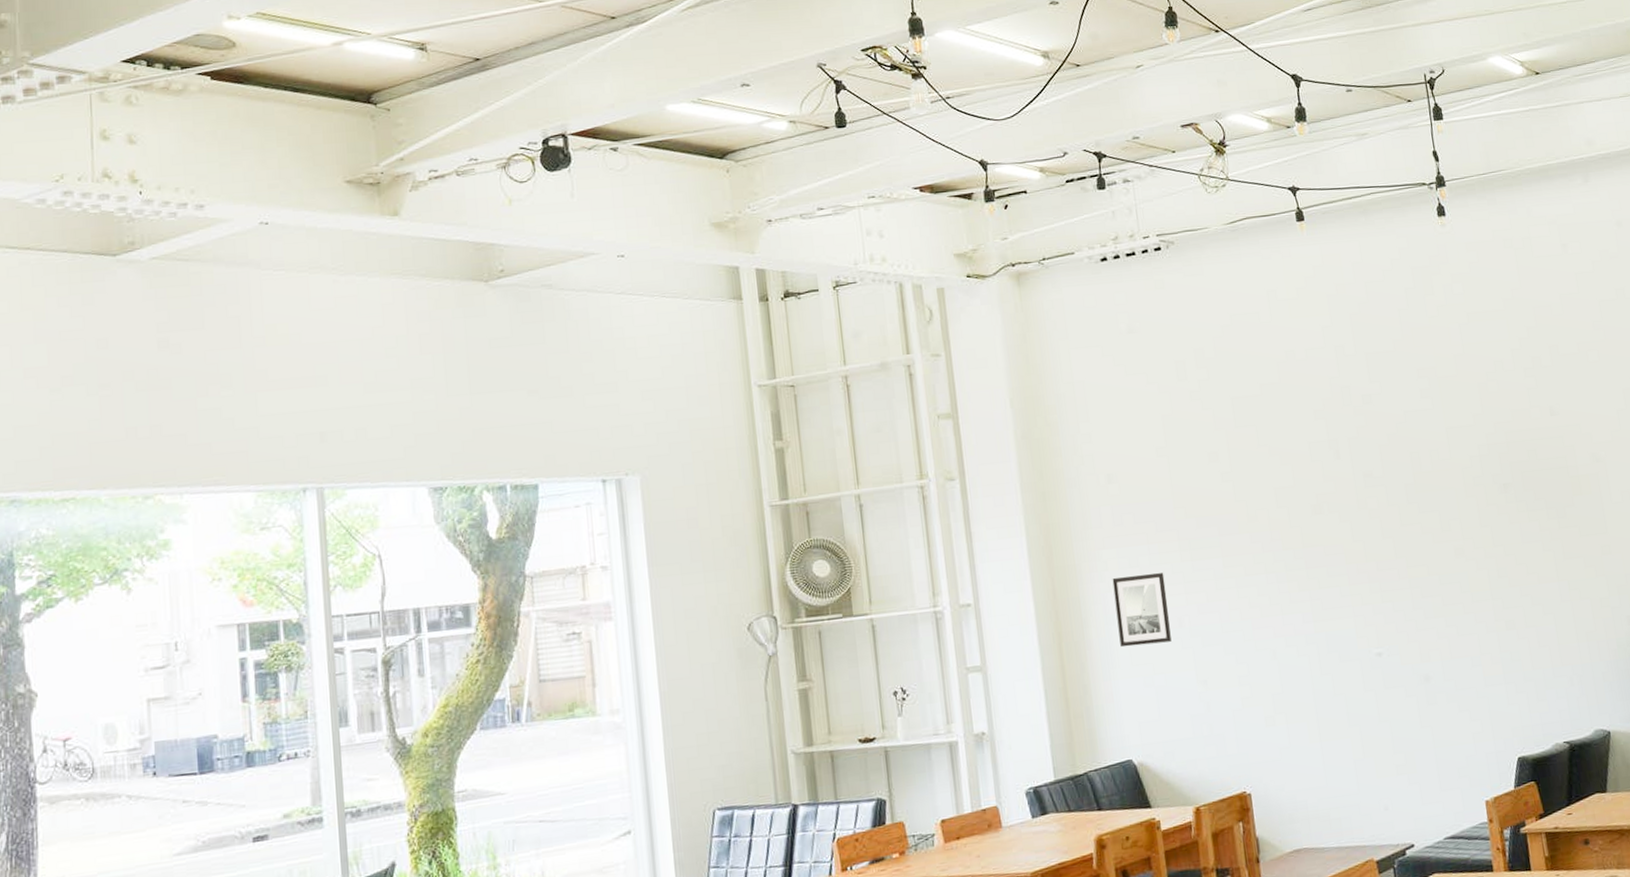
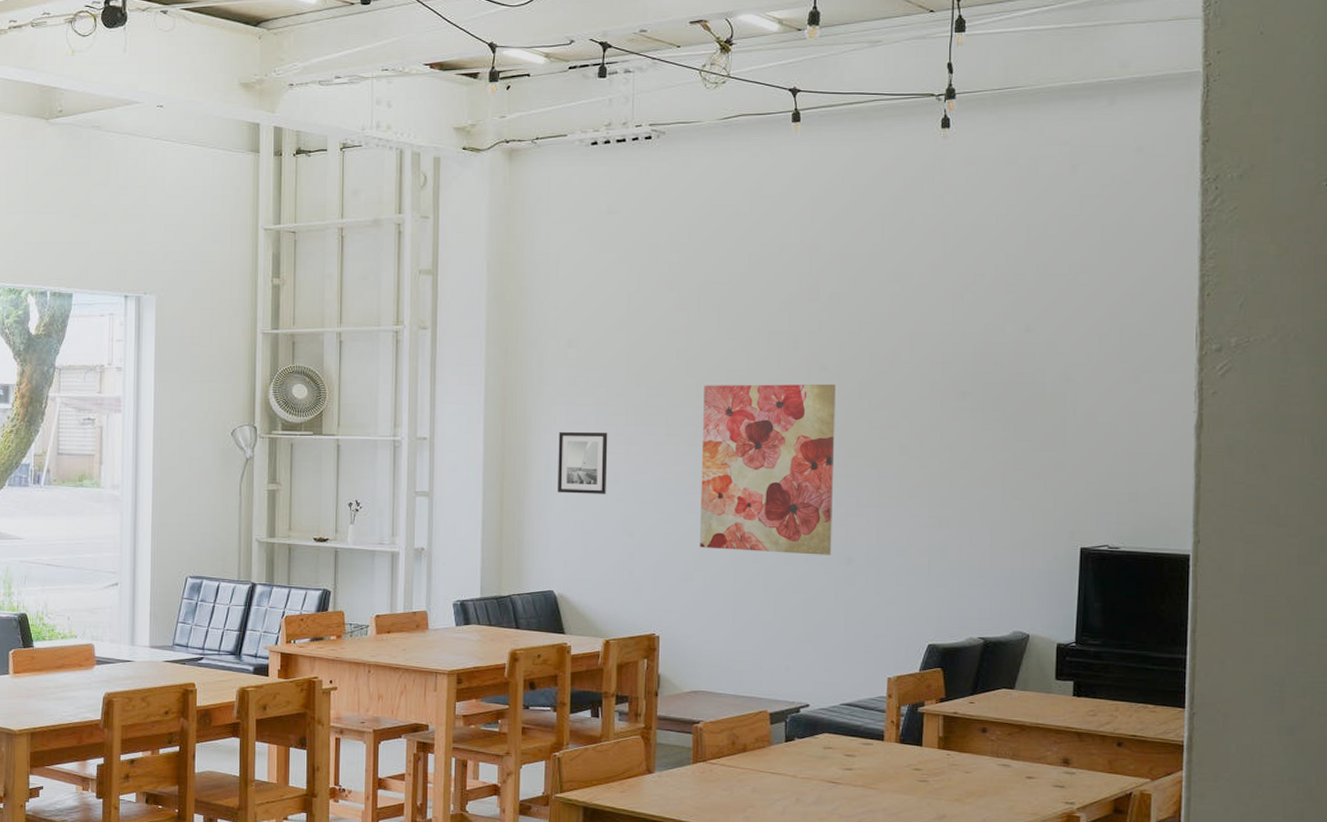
wall art: none [1254,490,1409,687] -> present [700,383,836,555]

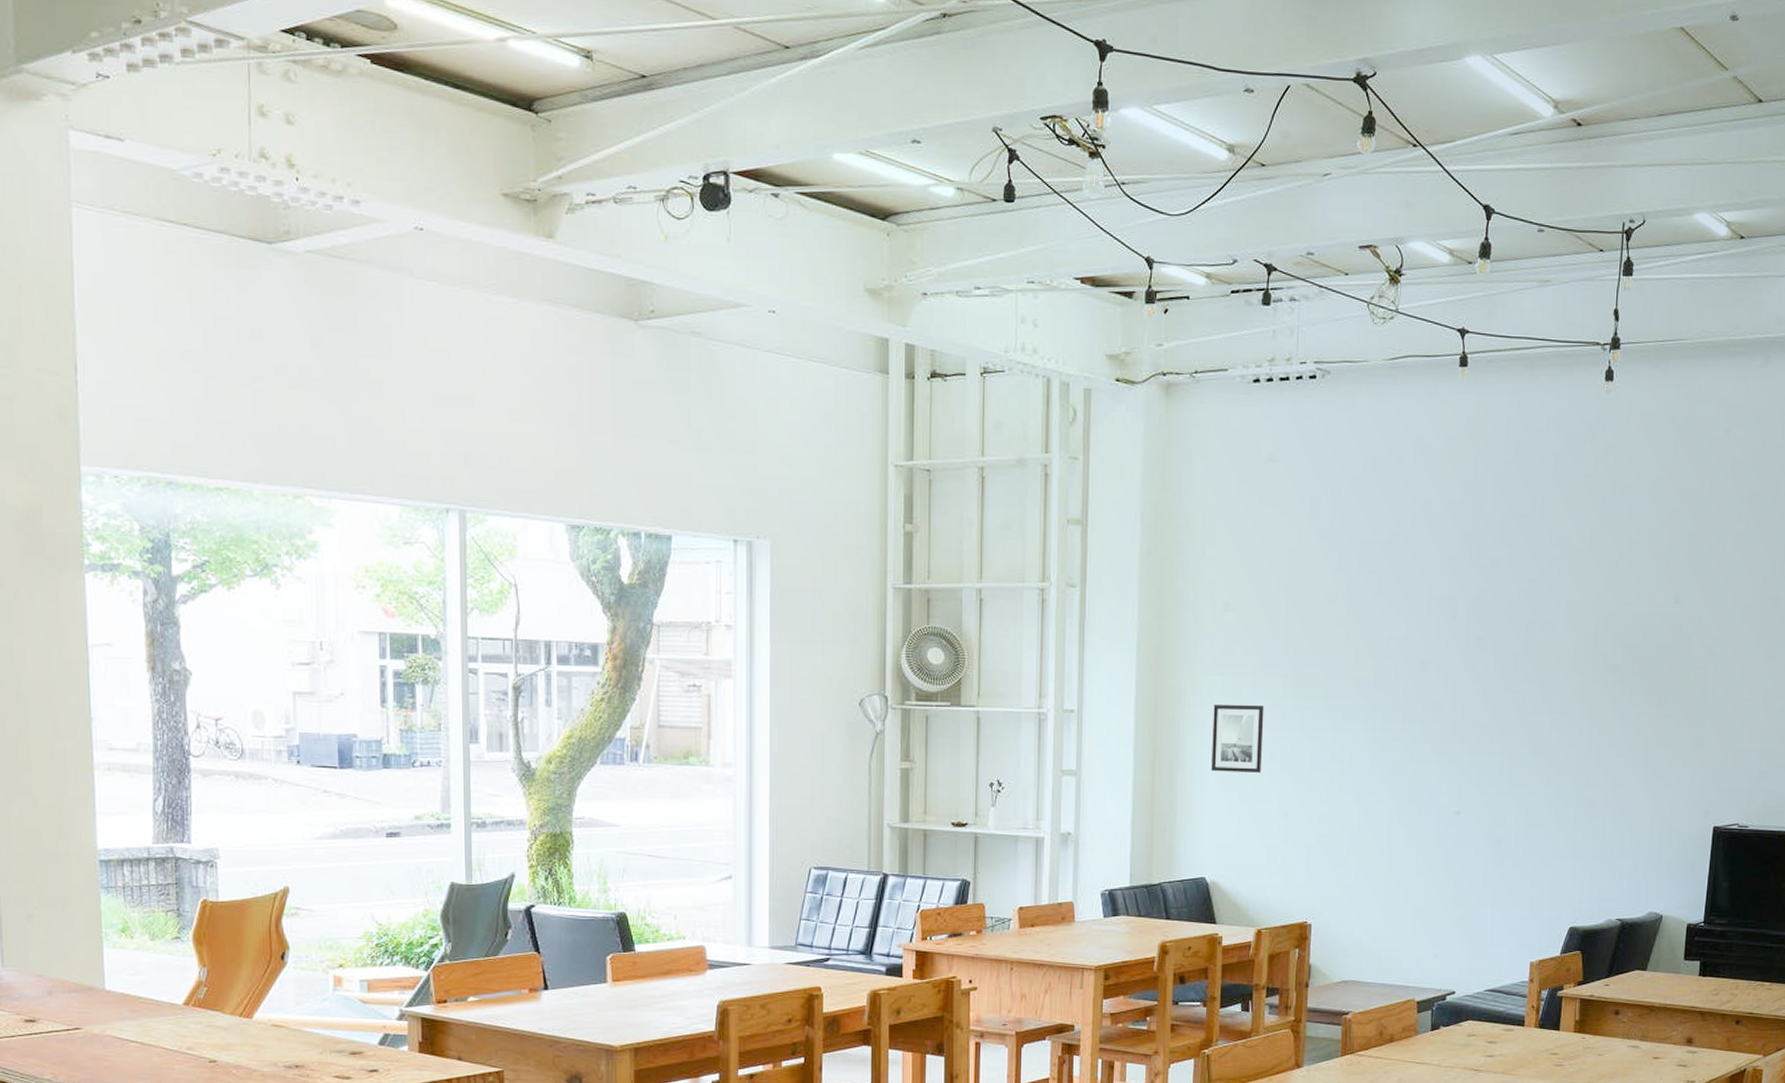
wall art: present [700,383,836,555] -> none [1354,654,1492,837]

